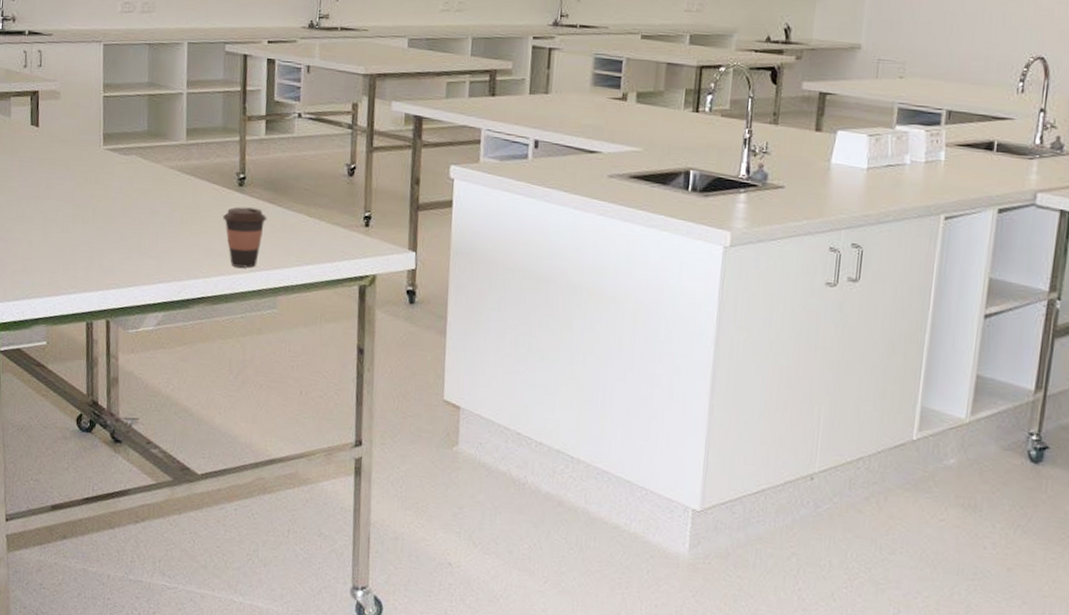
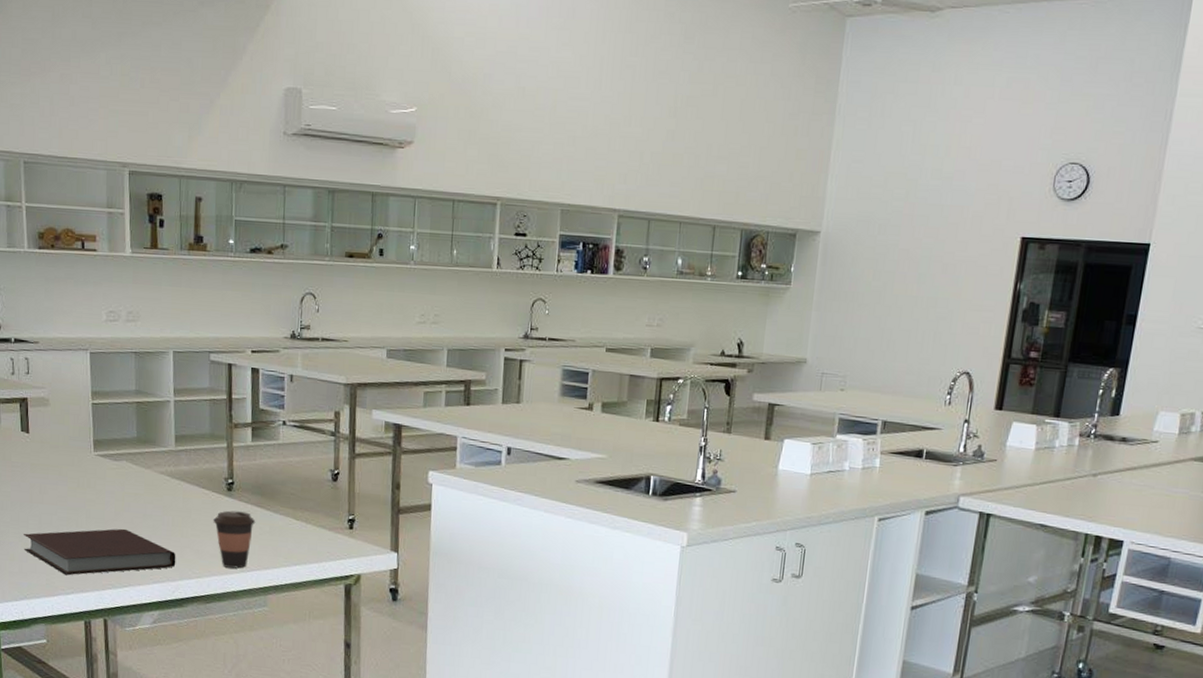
notebook: none [28,225,184,274] -> present [24,528,176,576]

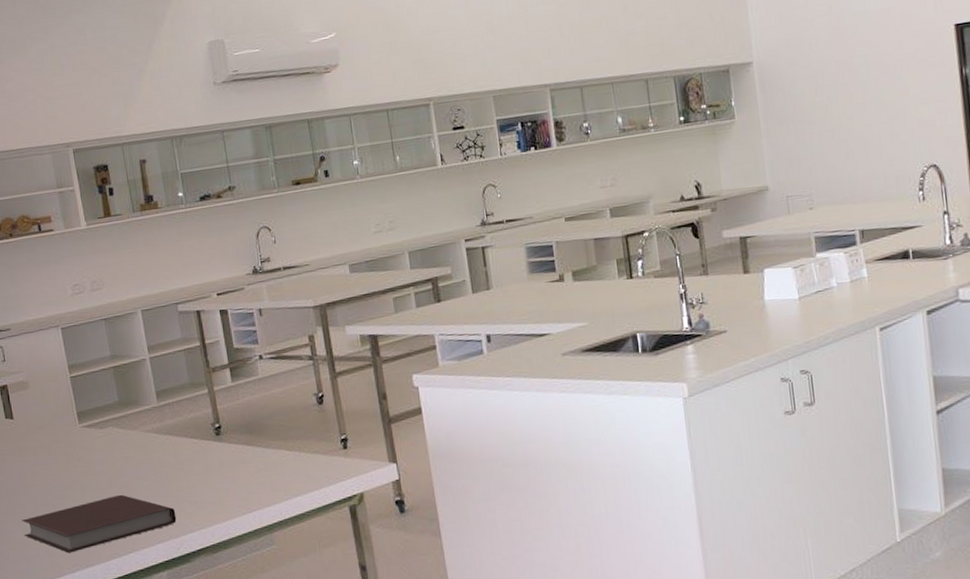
coffee cup: present [213,510,256,569] -> none [206,453,249,513]

